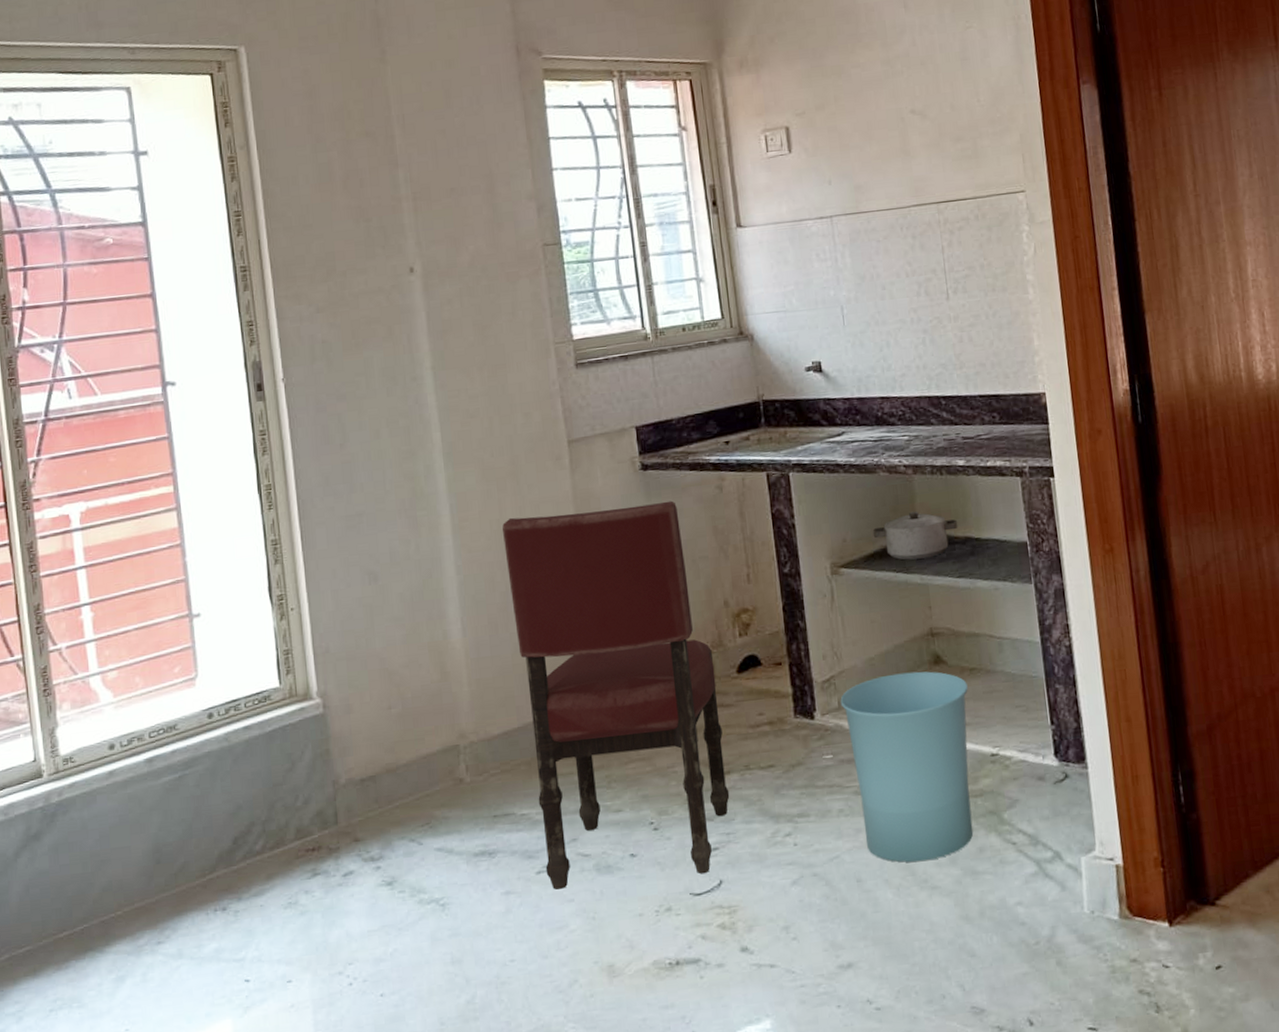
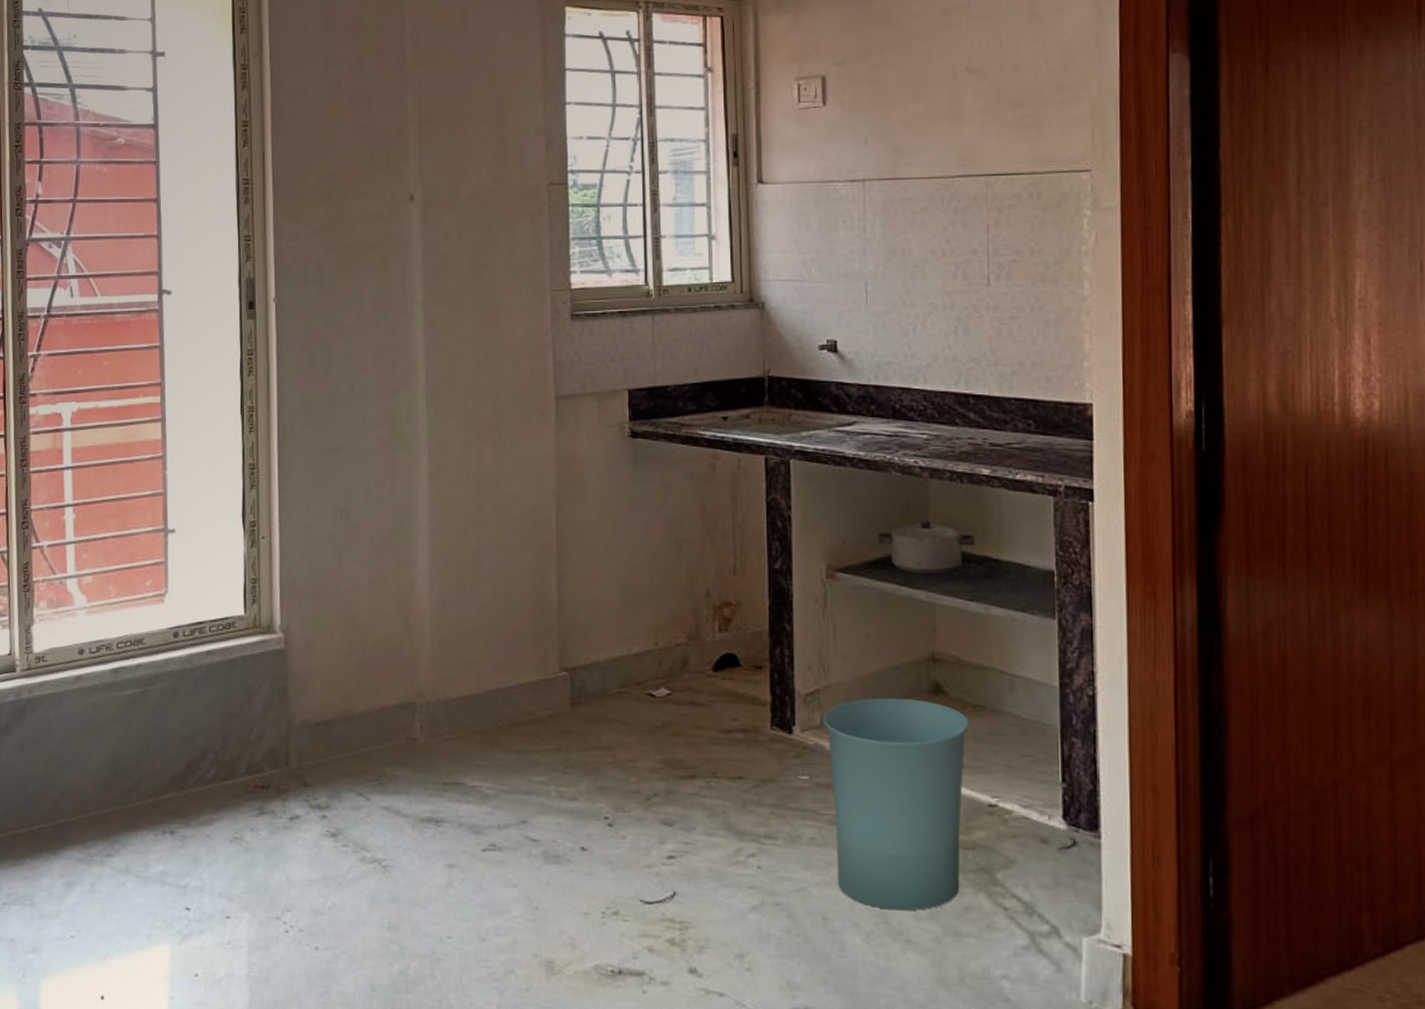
dining chair: present [502,500,730,890] -> none [480,471,692,881]

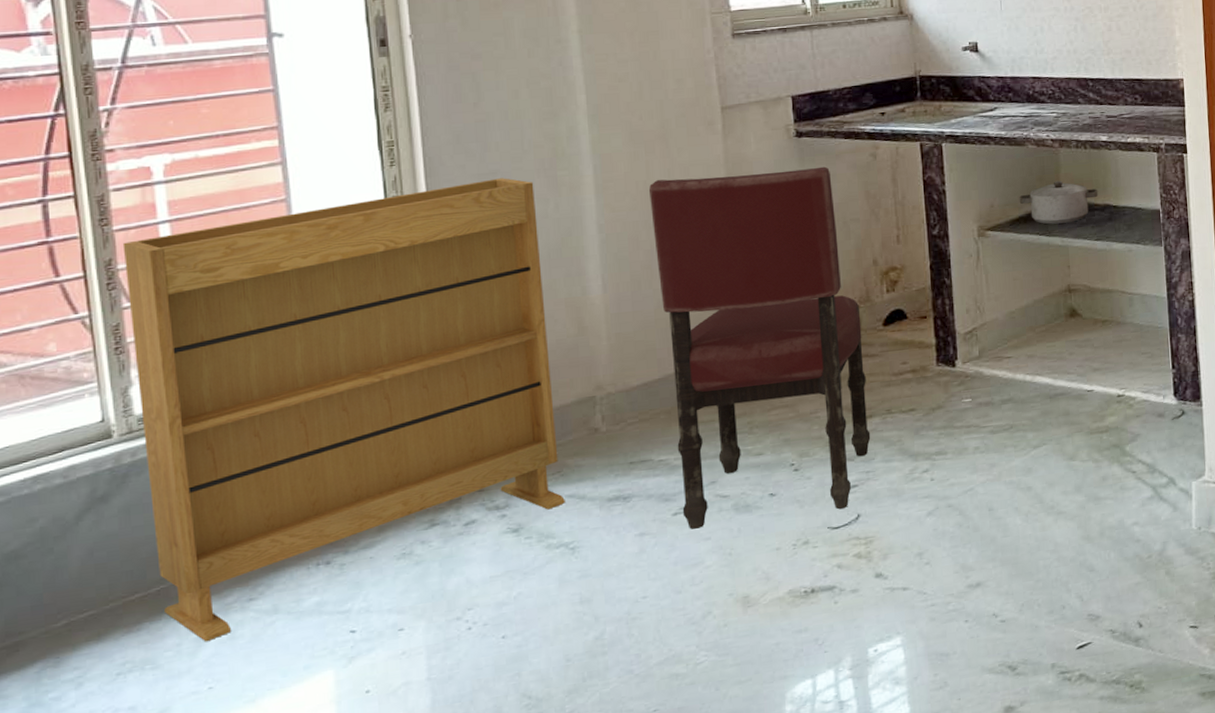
shoe rack: none [36,454,381,890] -> present [122,178,565,642]
dining chair: none [480,471,692,881] -> present [649,166,871,529]
waste bin: present [823,697,969,911] -> none [981,323,1100,492]

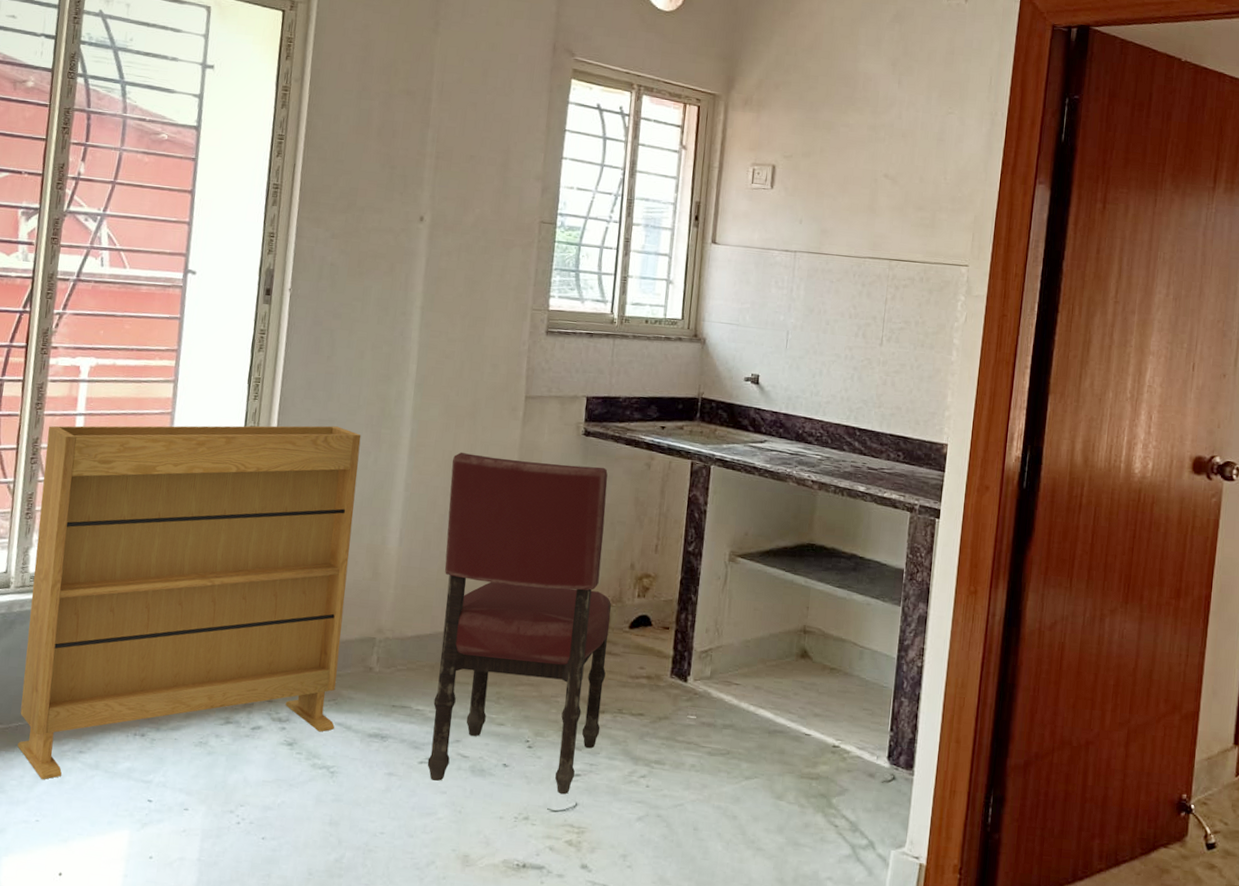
cooking pot: present [1019,180,1099,225] -> none [772,521,848,565]

